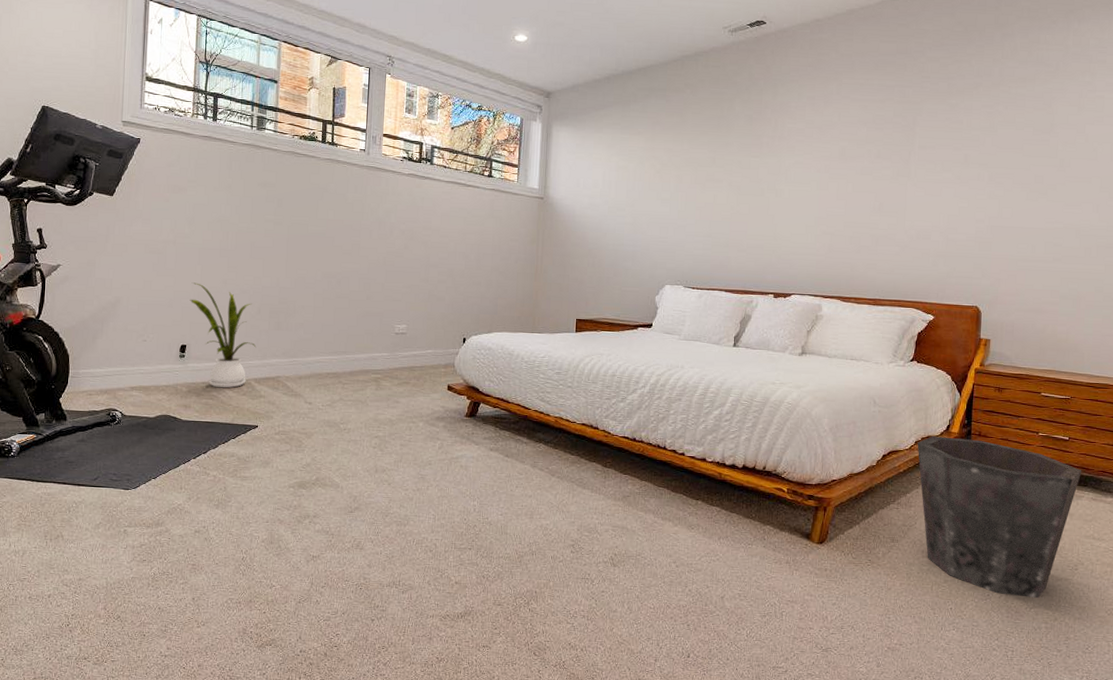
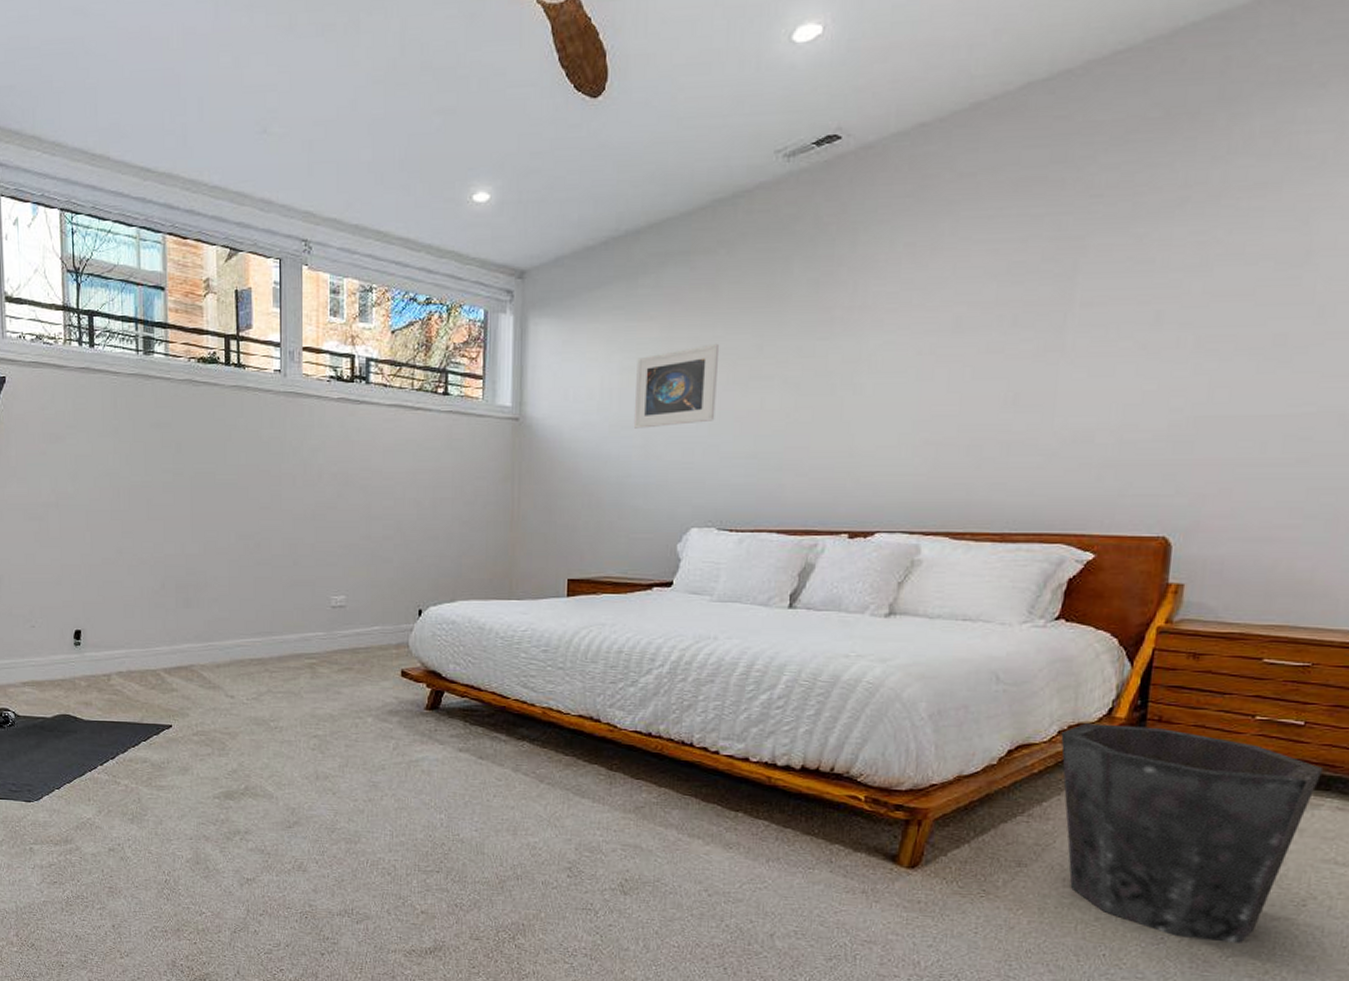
house plant: present [190,282,257,388] -> none [80,553,163,681]
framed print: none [625,154,686,211] -> present [633,343,720,429]

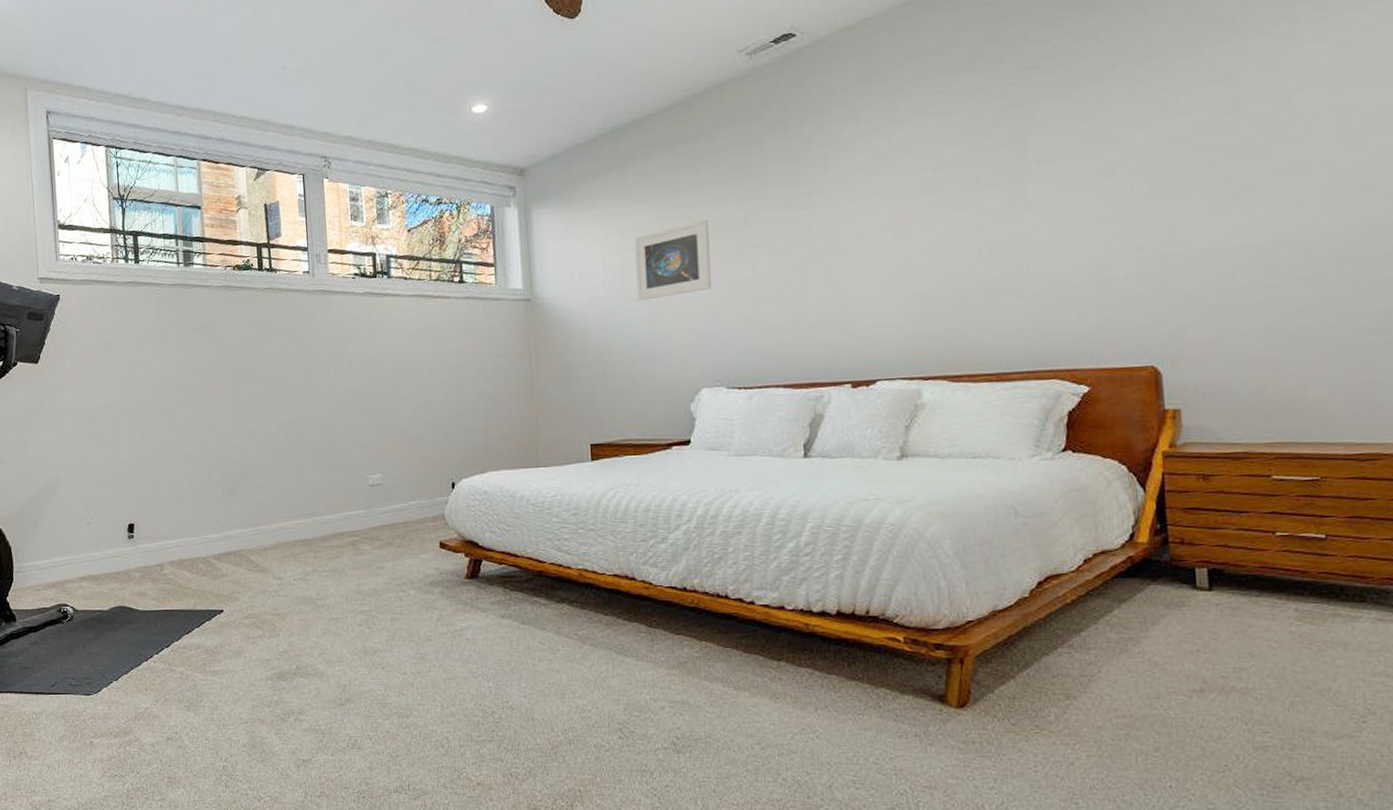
waste bin: present [1061,723,1324,943] -> none [1087,549,1354,766]

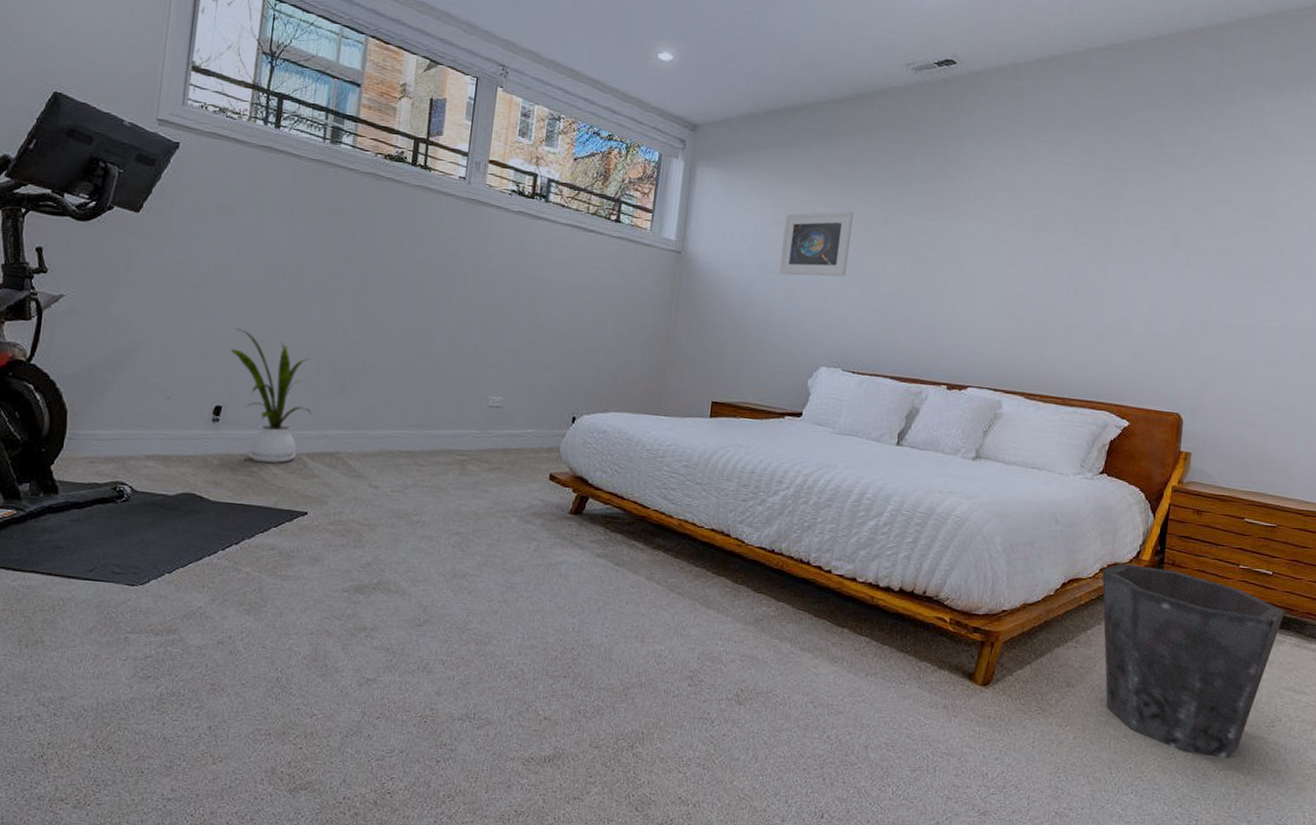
house plant: none [132,451,212,570] -> present [230,328,312,463]
waste bin: none [1087,549,1354,766] -> present [1102,563,1286,759]

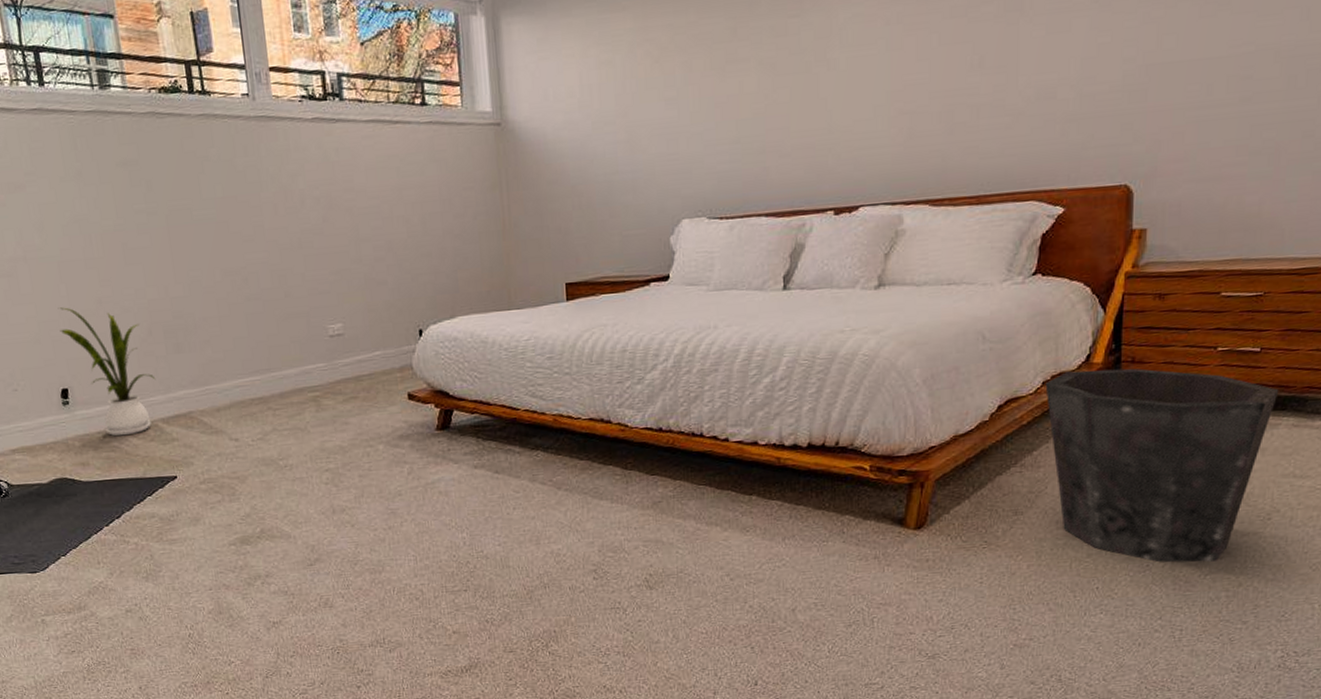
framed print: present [778,211,854,277] -> none [614,29,696,124]

